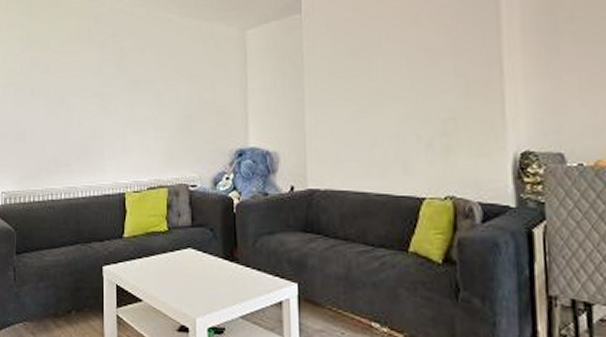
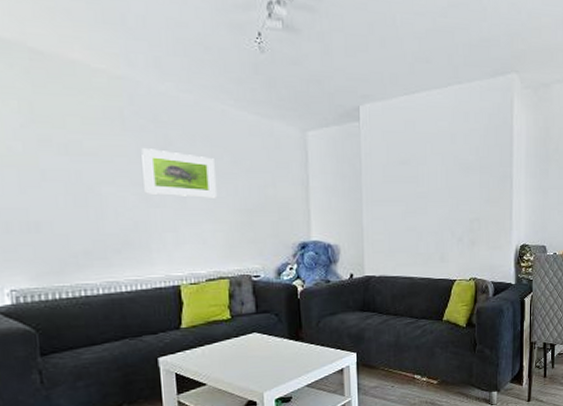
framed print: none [102,61,160,105] -> present [141,148,216,198]

